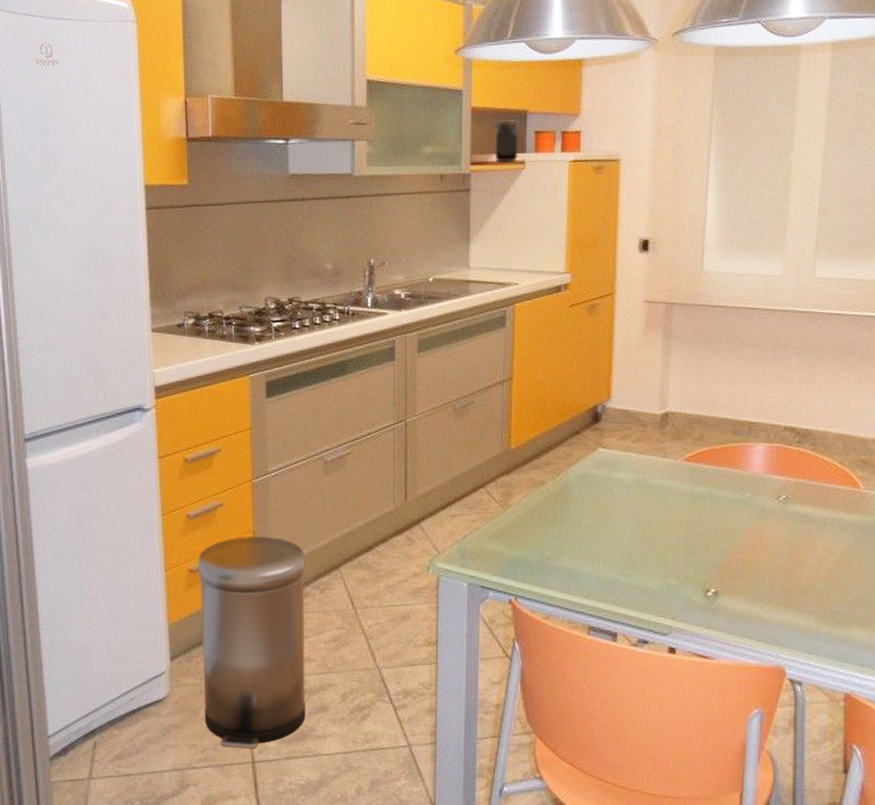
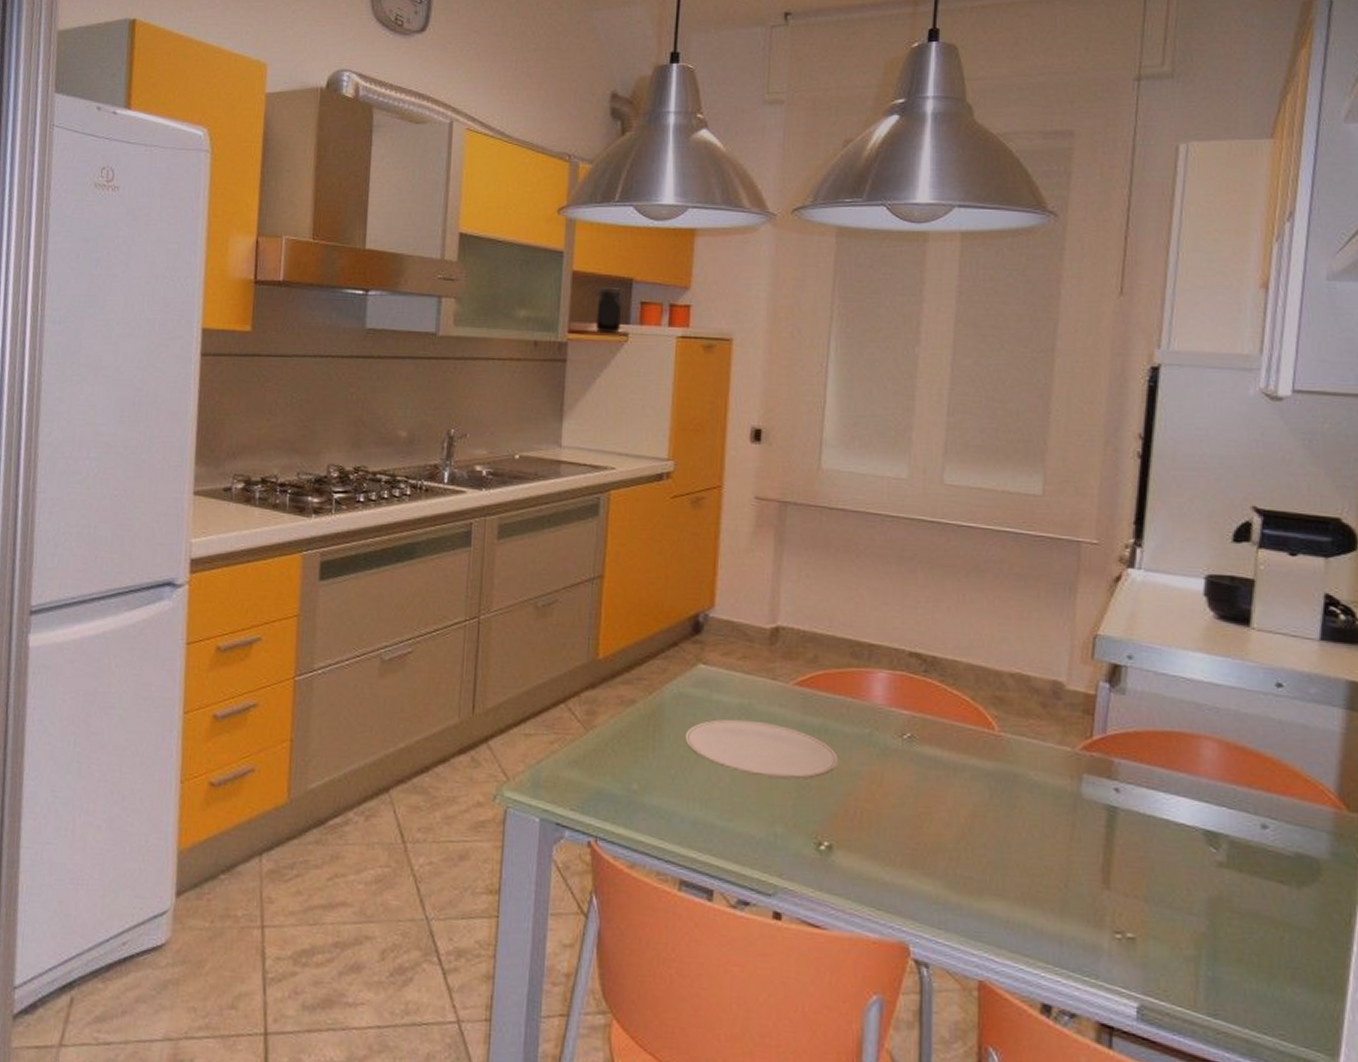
pedal bin: present [197,537,306,750] -> none [211,745,350,1018]
plate: none [588,492,723,539] -> present [685,719,839,779]

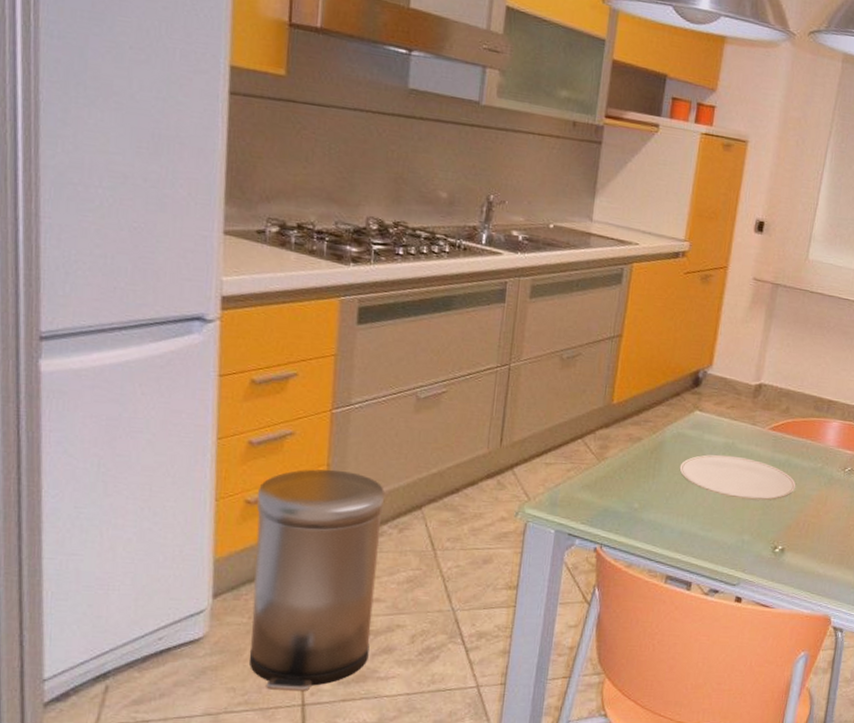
pedal bin: none [211,745,350,1018] -> present [249,469,385,692]
jar: present [594,287,627,333] -> none [630,79,661,123]

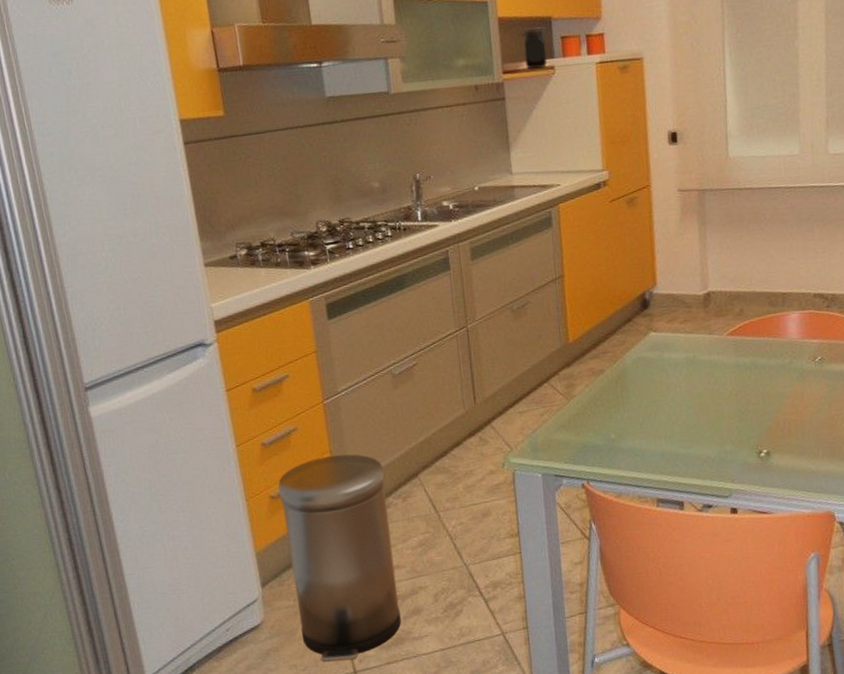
jar: none [630,79,661,123] -> present [519,27,548,69]
plate: present [679,454,796,501] -> none [646,368,768,411]

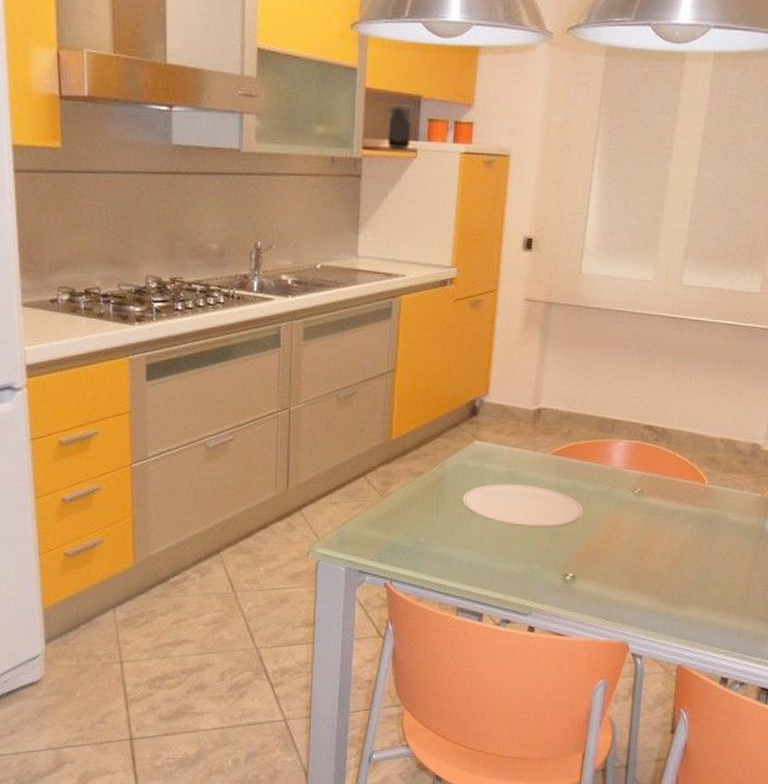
pedal bin: present [277,454,401,662] -> none [73,521,186,727]
plate: none [646,368,768,411] -> present [462,483,584,528]

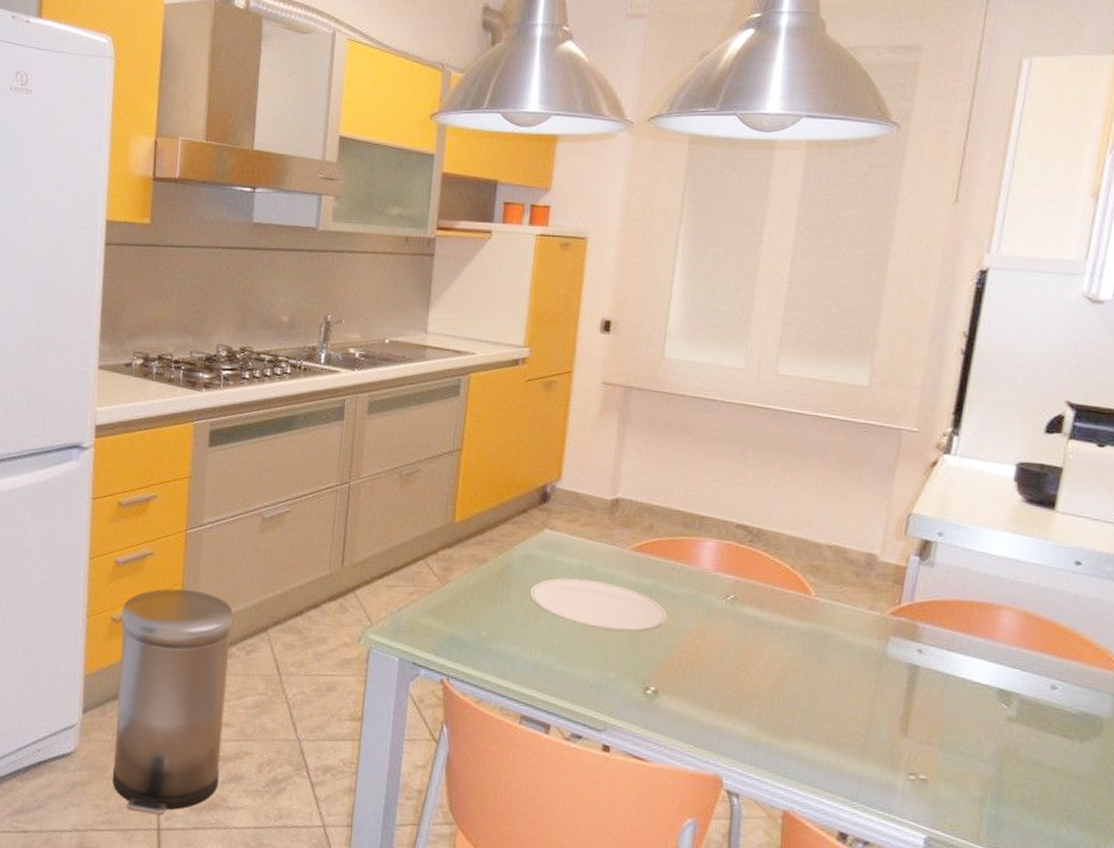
pedal bin: none [73,521,186,727] -> present [112,588,234,816]
jar: present [386,104,416,149] -> none [461,188,492,230]

